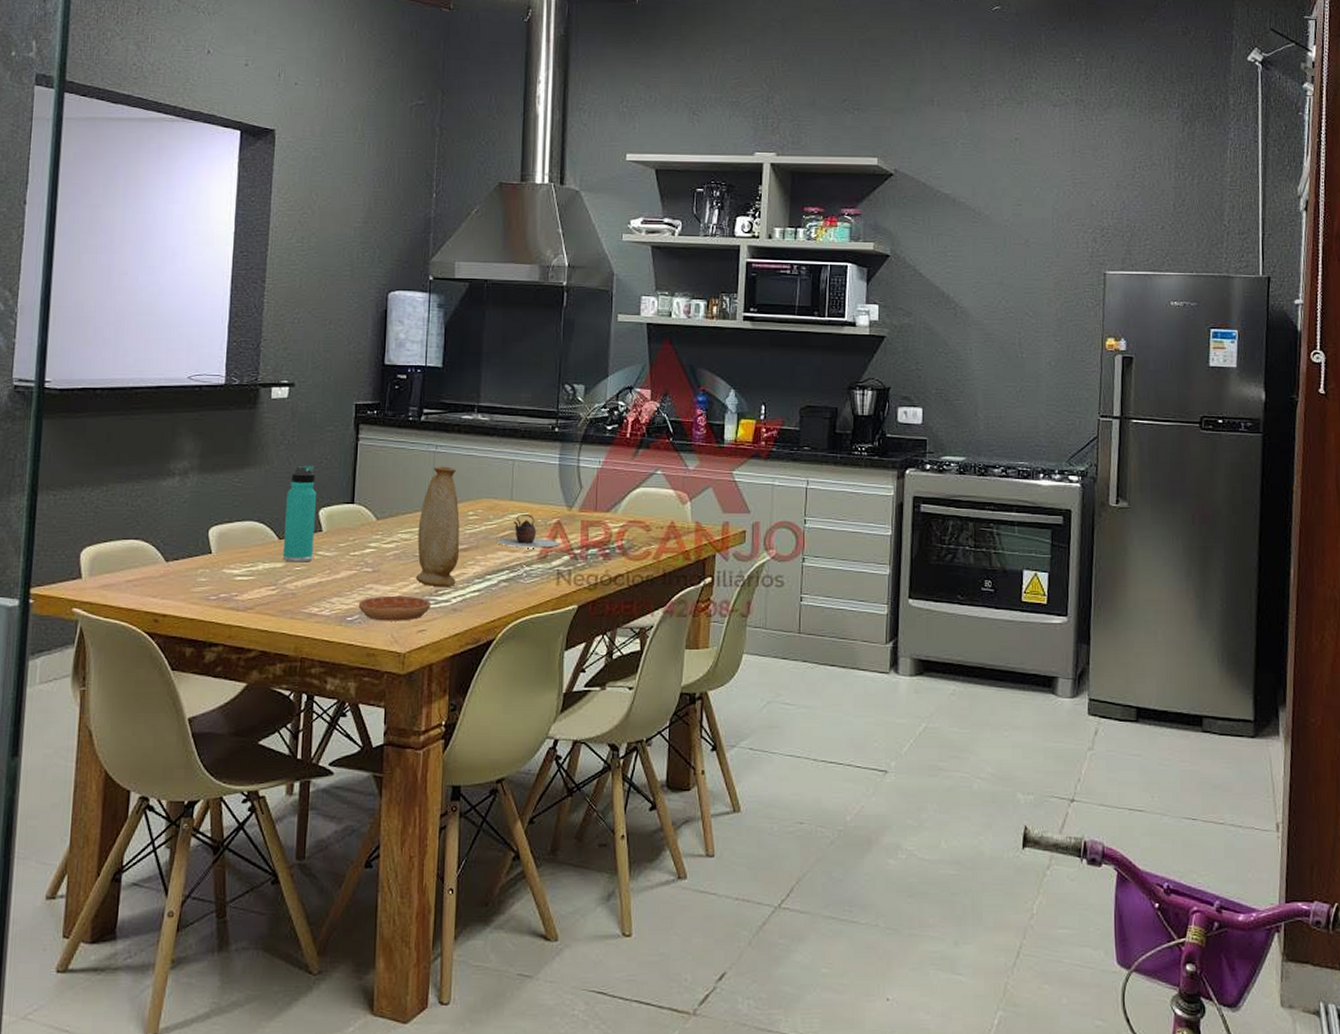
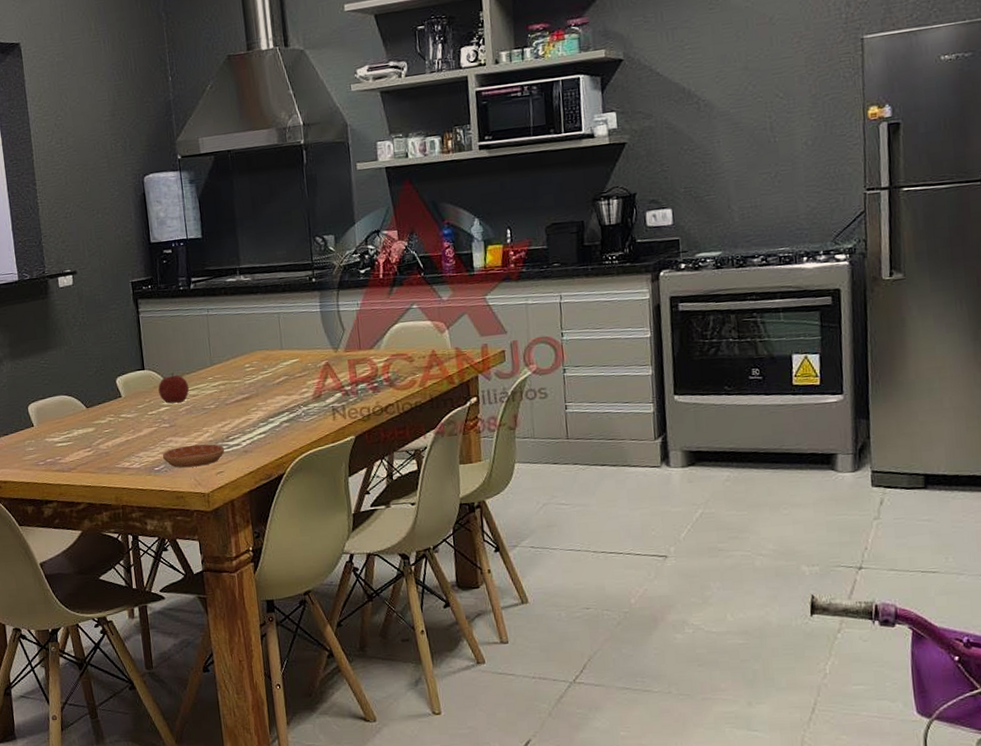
thermos bottle: present [282,465,317,562] -> none [86,341,118,427]
fruit: none [366,511,402,546] -> present [158,372,190,404]
vase: present [415,466,460,588] -> none [202,326,244,434]
teapot: present [497,513,559,548] -> none [274,359,331,391]

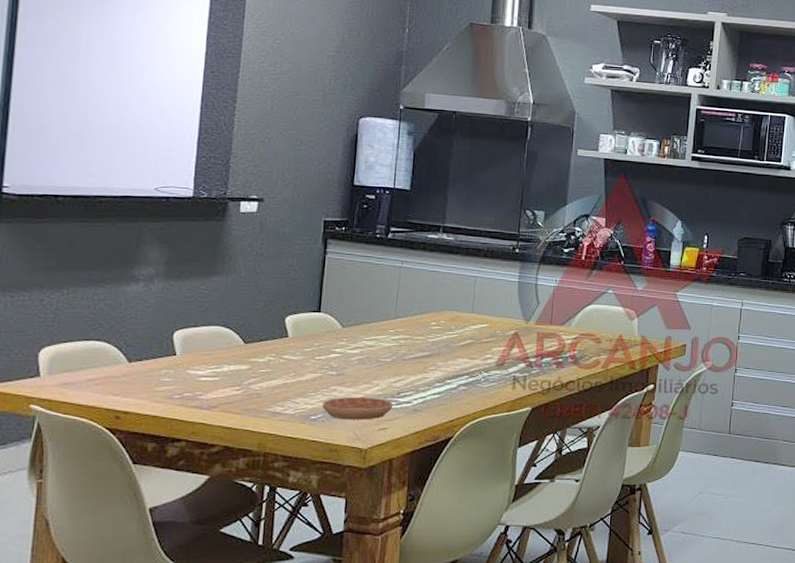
fruit: present [158,372,190,404] -> none [331,319,367,351]

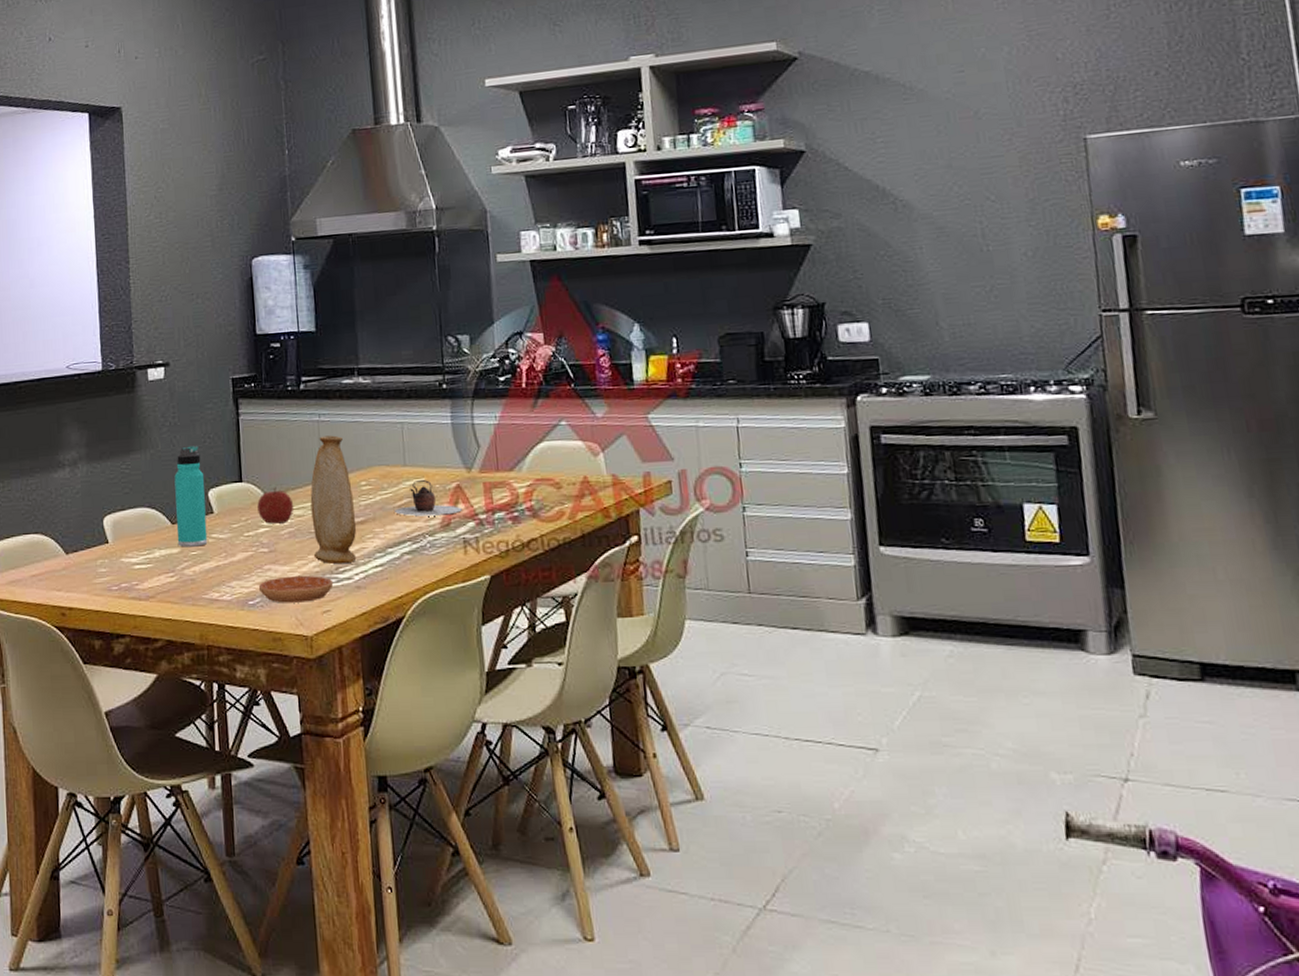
thermos bottle: none [248,275,284,365] -> present [174,445,208,547]
fruit: none [331,319,367,351] -> present [257,487,294,524]
vase: none [378,280,423,390] -> present [310,435,357,565]
teapot: none [458,325,516,356] -> present [395,479,462,517]

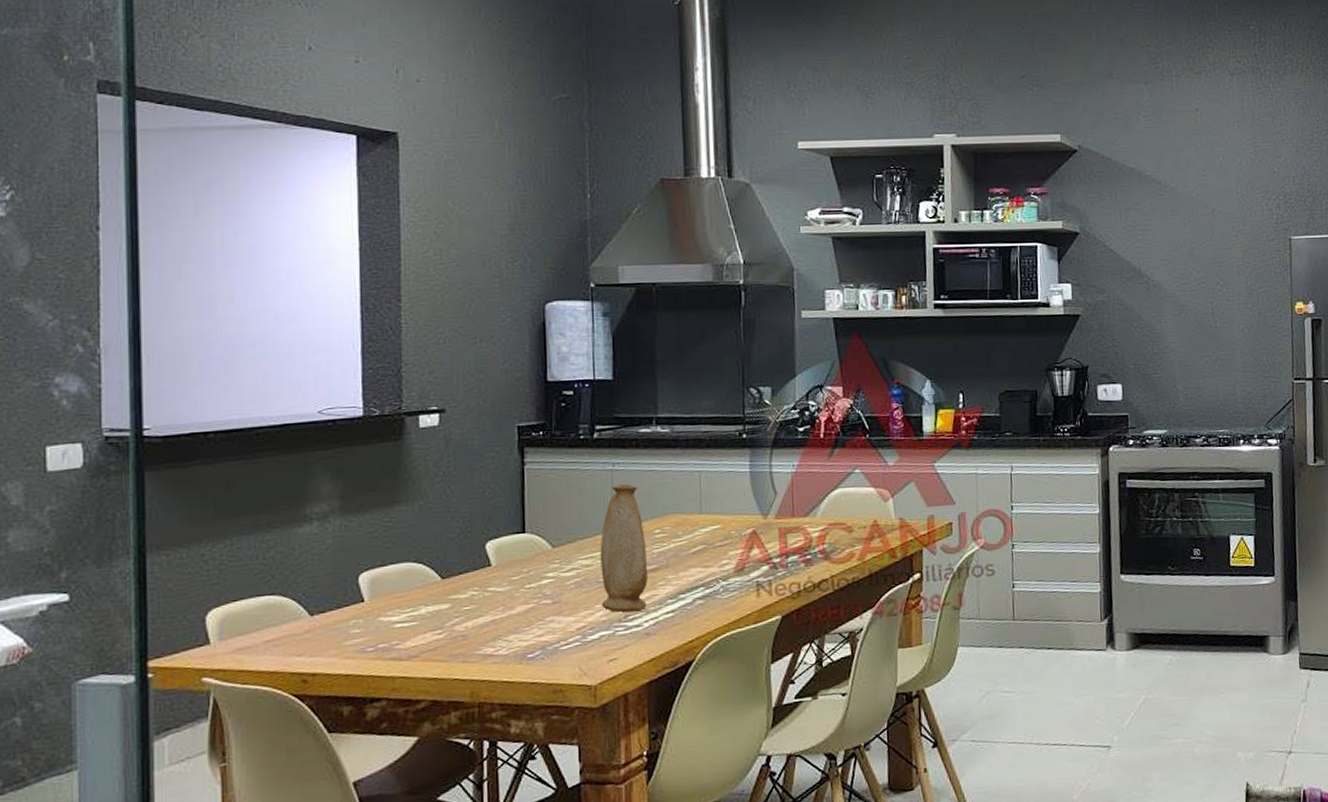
thermos bottle: present [174,445,208,547] -> none [446,496,483,603]
fruit: present [257,487,294,524] -> none [541,537,582,575]
saucer: present [258,575,334,603] -> none [539,625,622,655]
teapot: present [395,479,462,517] -> none [689,526,757,562]

